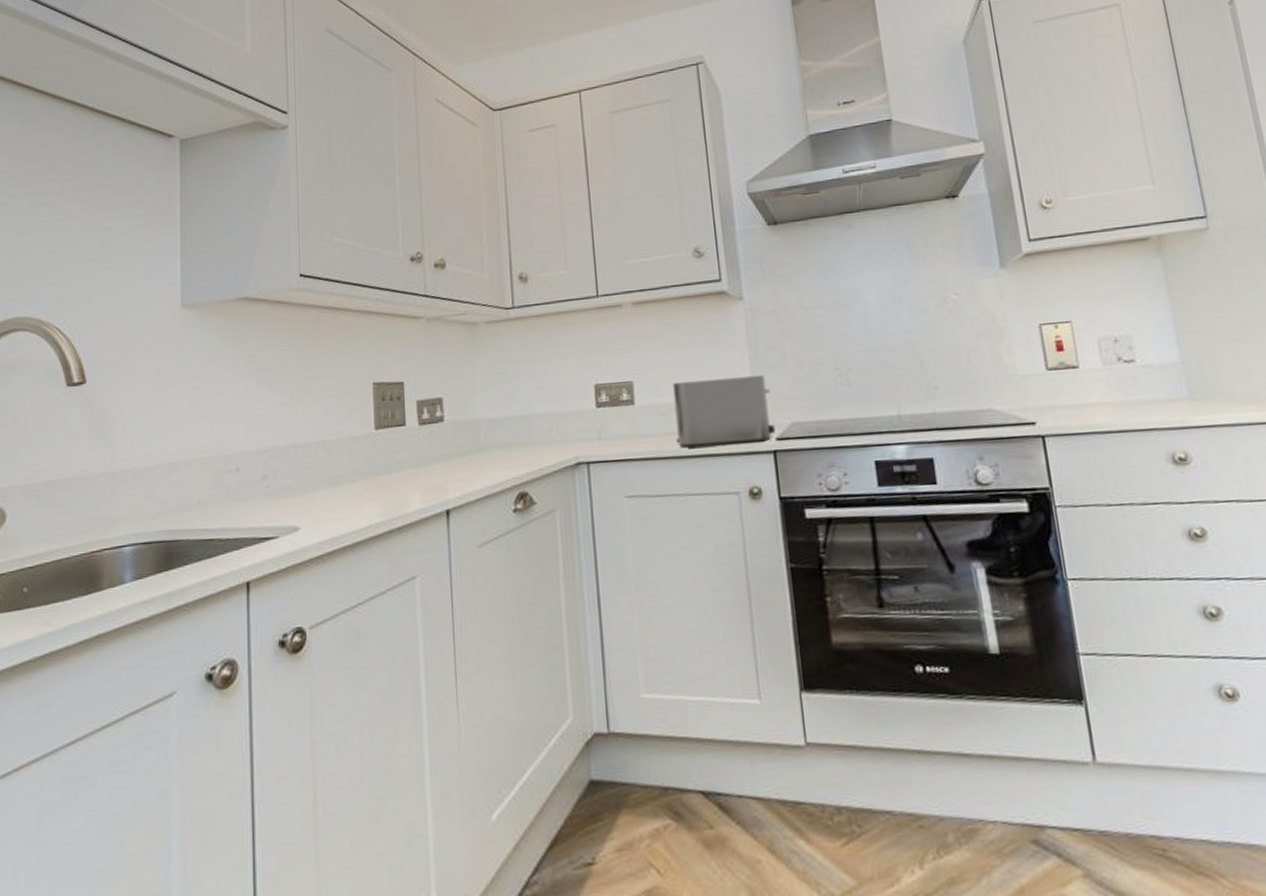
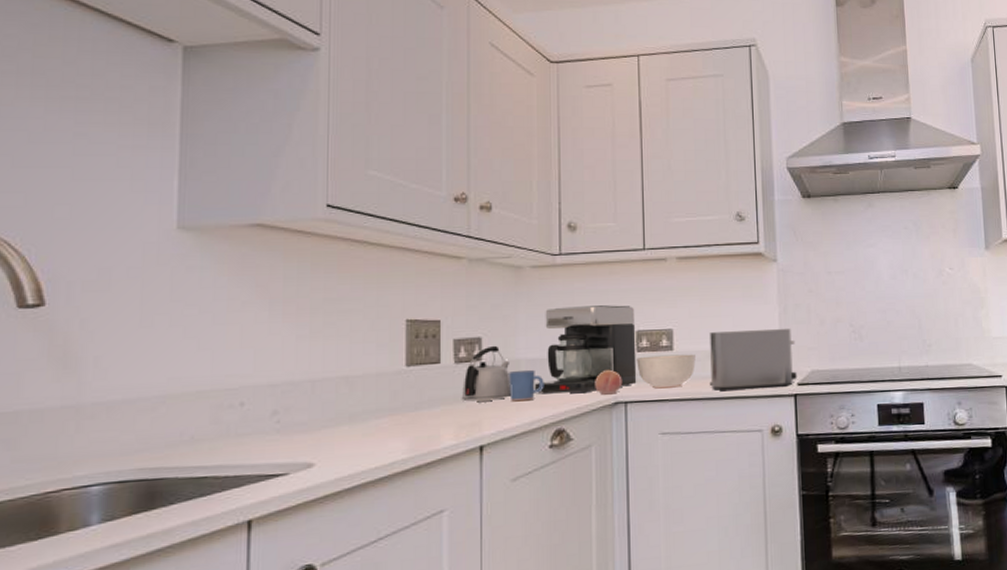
kettle: none [426,405,473,465] -> present [461,345,511,403]
mug: none [470,429,505,464] -> present [509,369,544,402]
coffee maker: none [495,358,598,455] -> present [534,305,637,394]
fruit: none [555,427,584,455] -> present [595,369,623,395]
bowl: none [596,408,660,448] -> present [636,354,696,389]

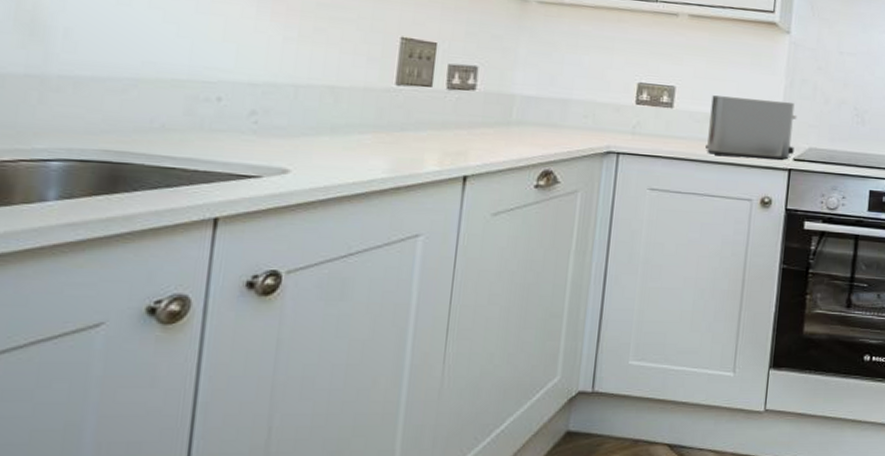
kettle: present [461,345,511,403] -> none [449,76,504,133]
mug: present [509,369,544,402] -> none [500,105,538,138]
coffee maker: present [534,305,637,394] -> none [526,47,640,138]
fruit: present [595,369,623,395] -> none [588,117,618,143]
bowl: present [636,354,696,389] -> none [634,109,695,146]

